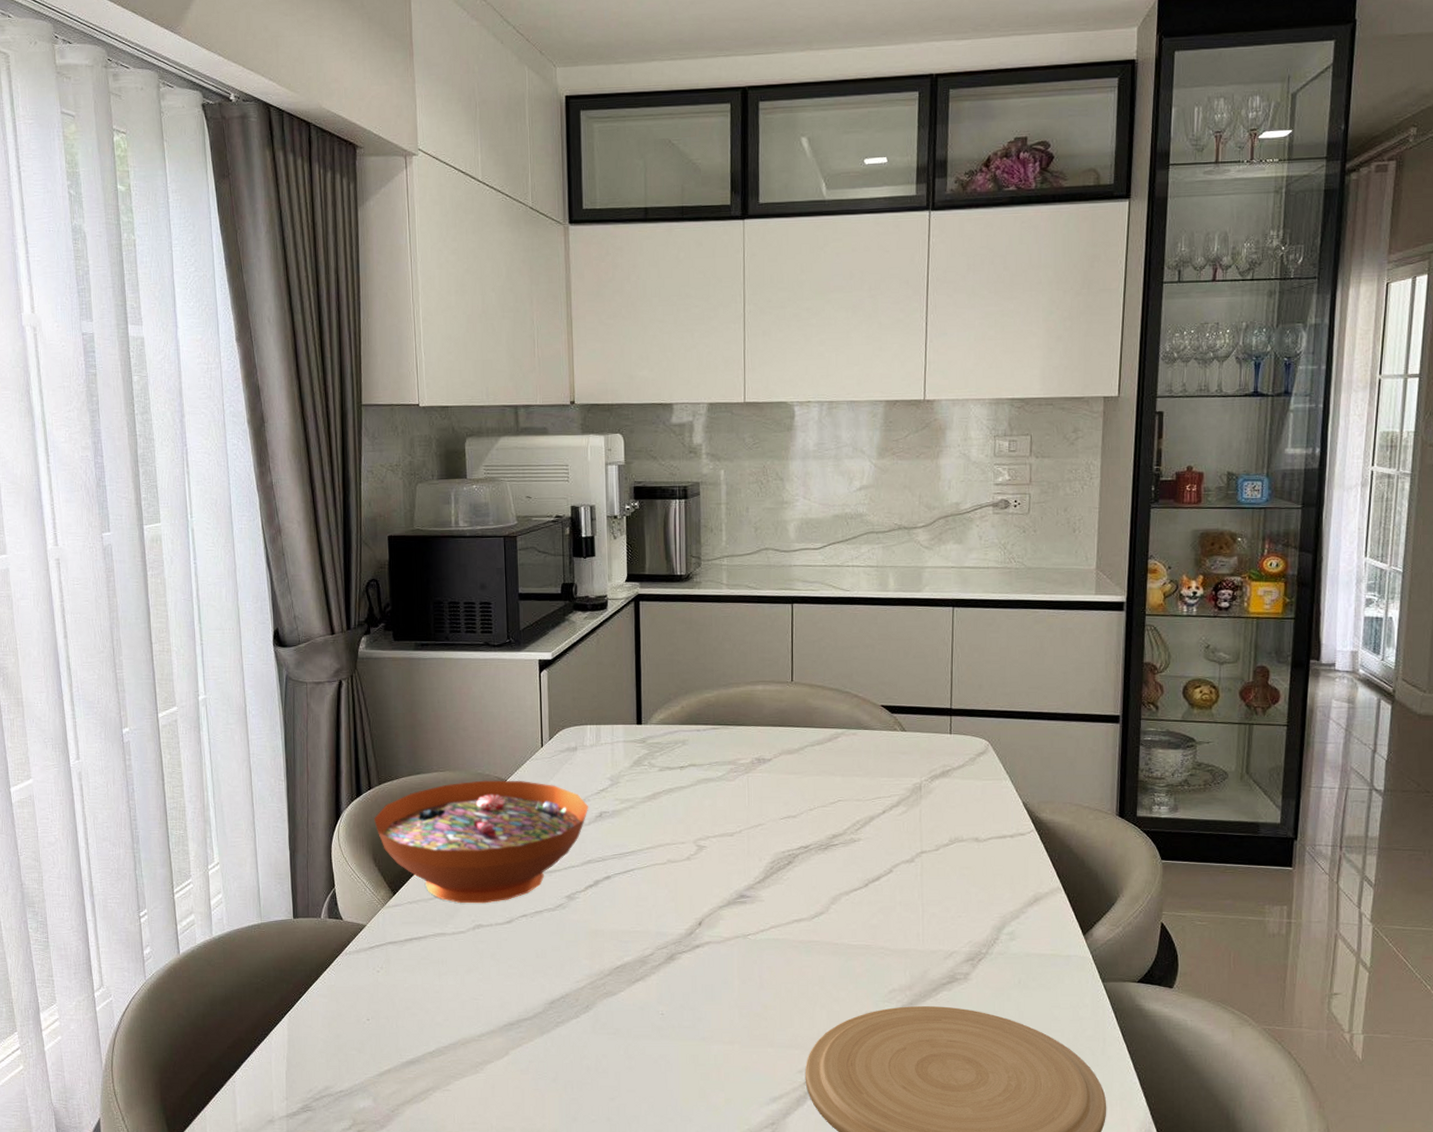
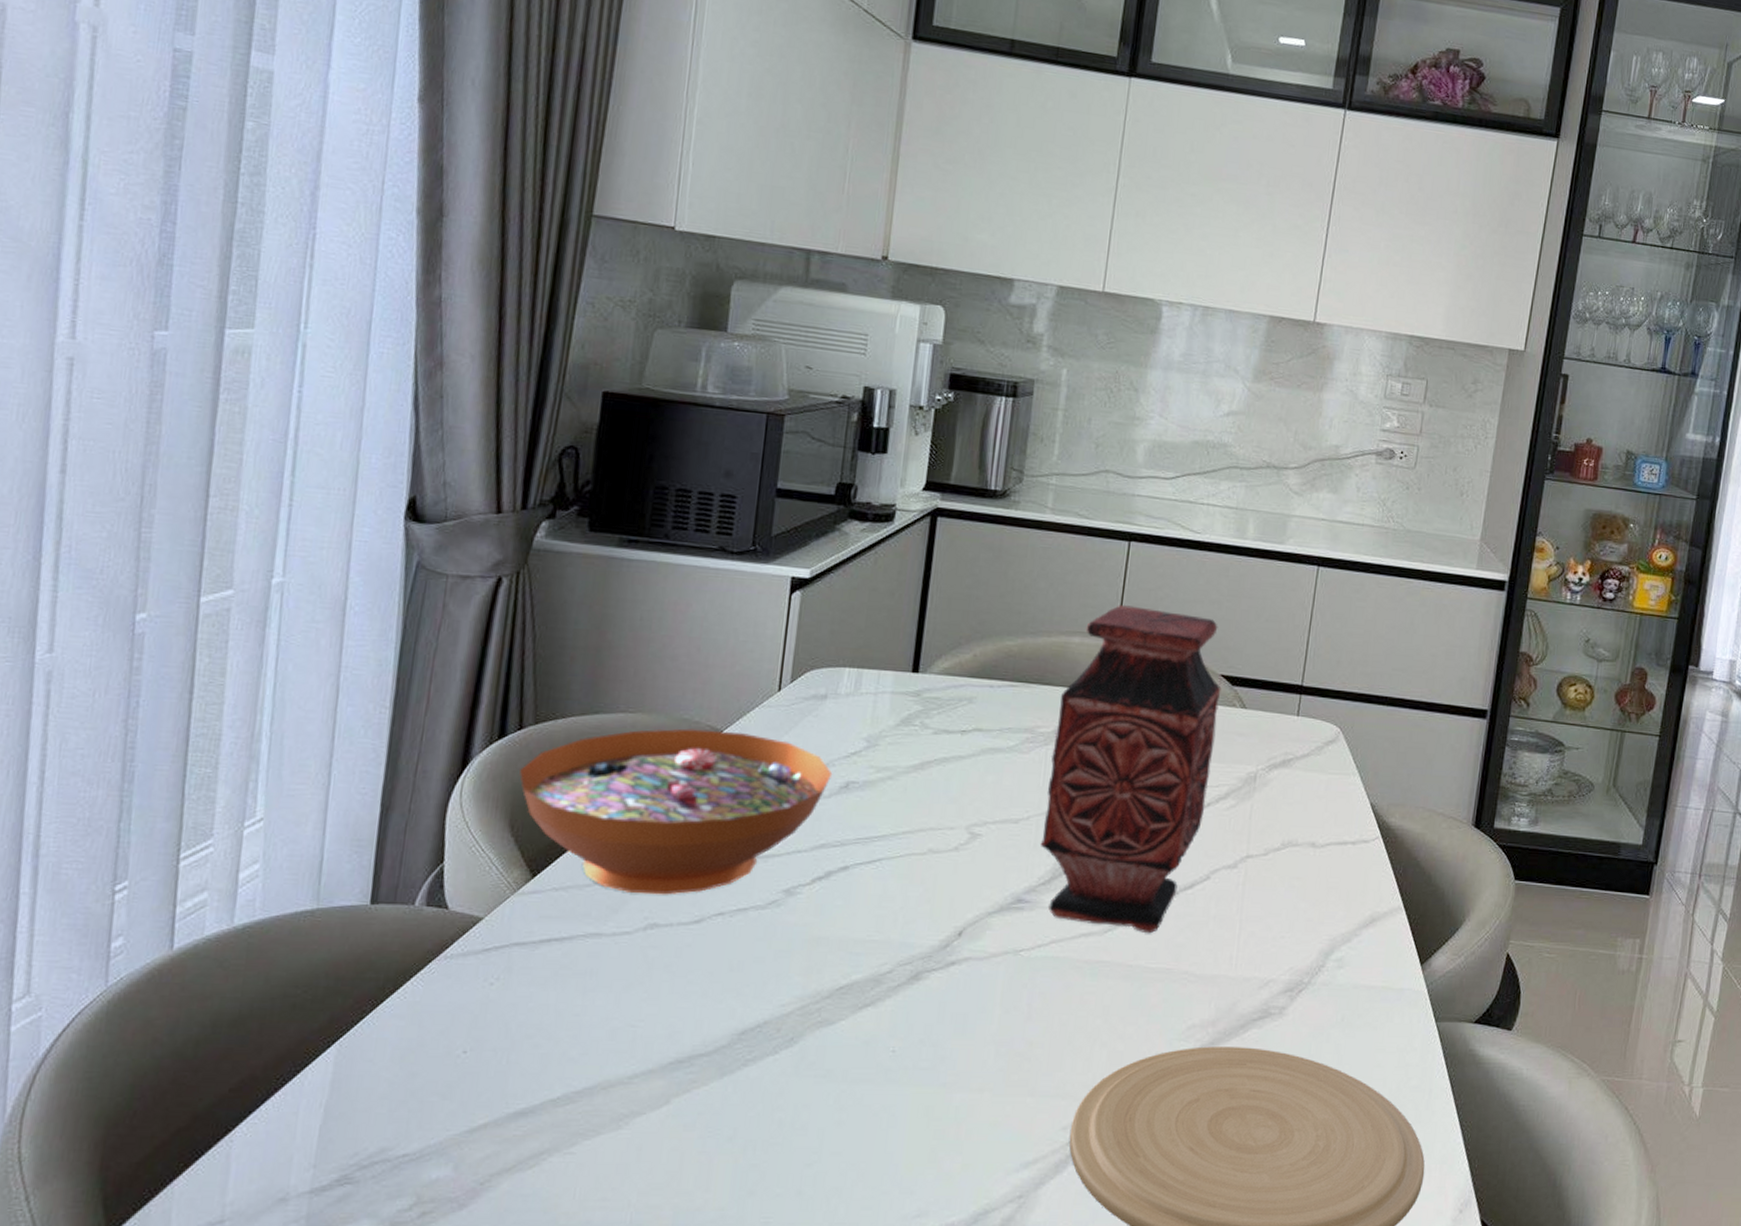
vase: none [751,655,883,918] -> present [1041,604,1222,934]

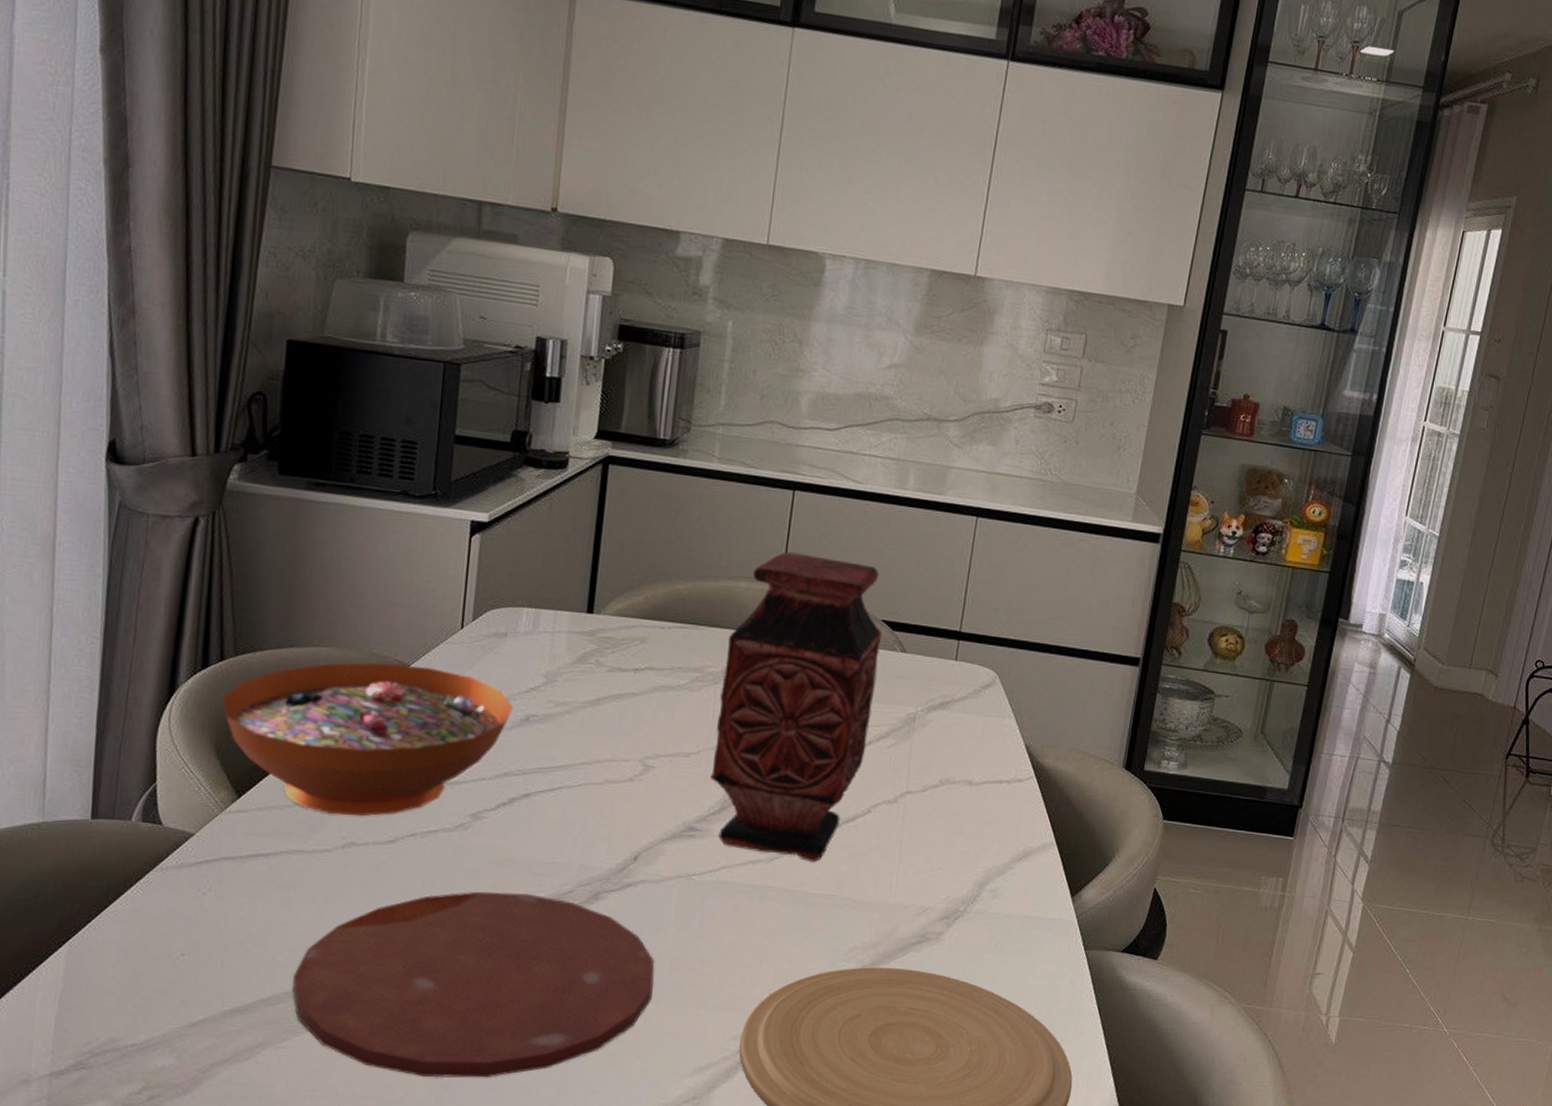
plate: none [584,974,979,1183] -> present [292,891,655,1078]

